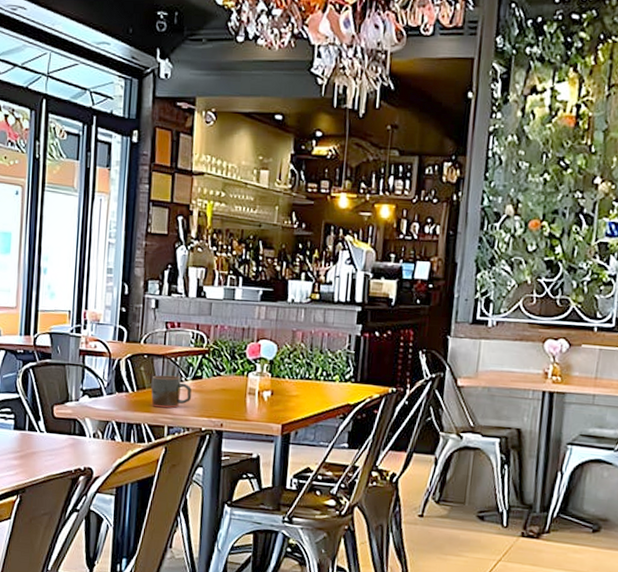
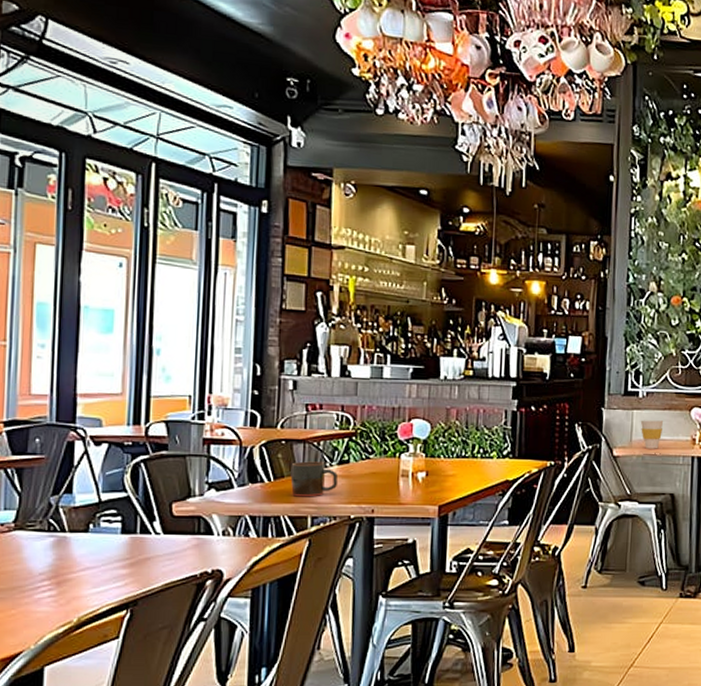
cup: none [488,350,514,382] -> present [640,420,664,449]

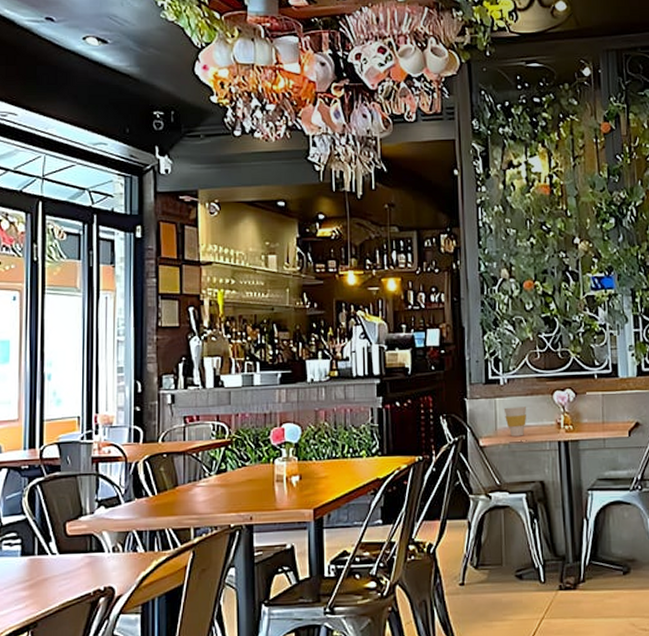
mug: present [290,461,339,497] -> none [173,472,218,509]

